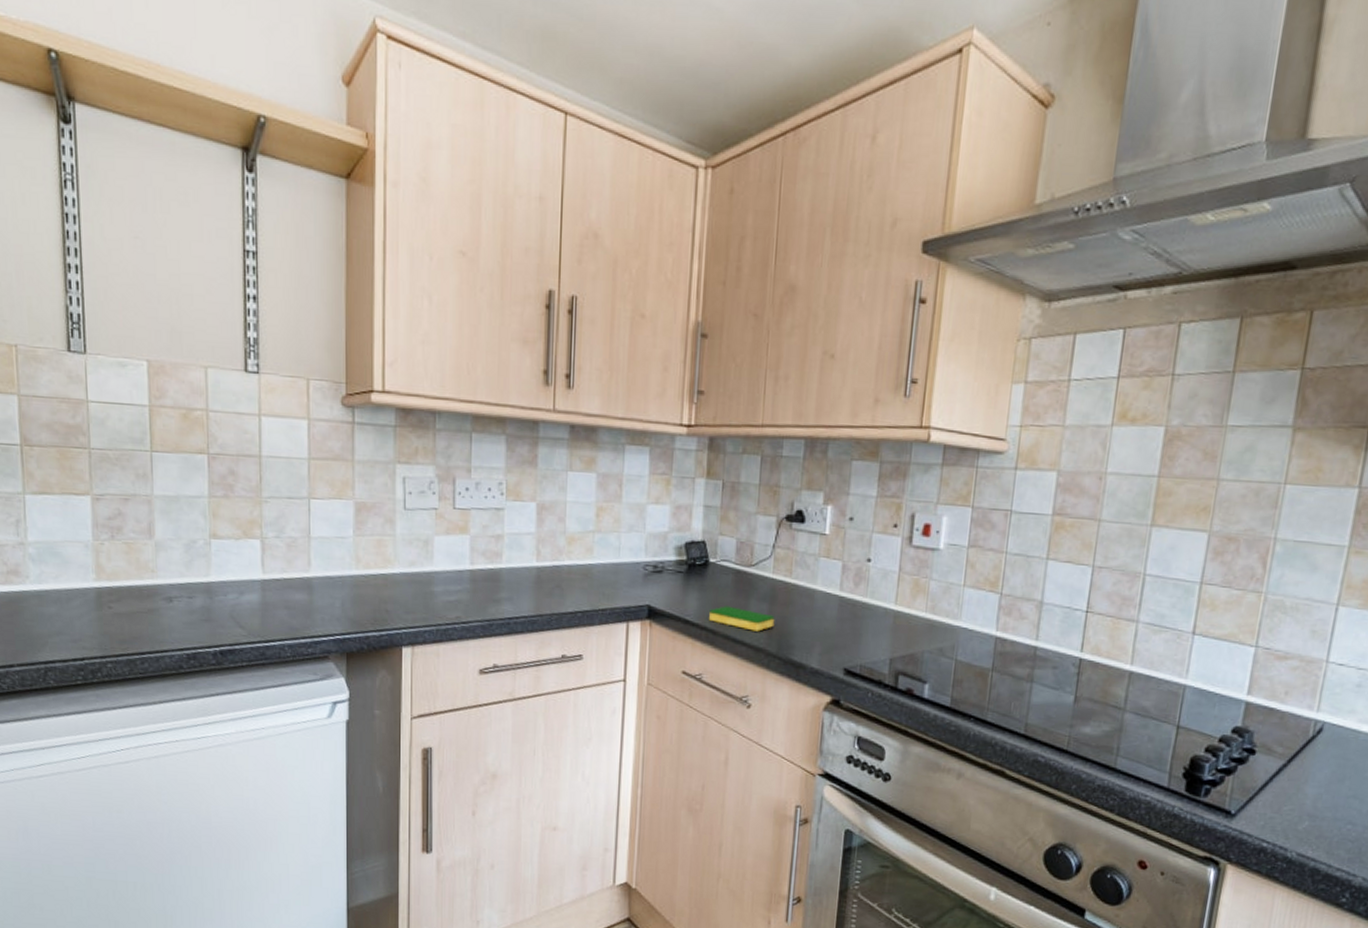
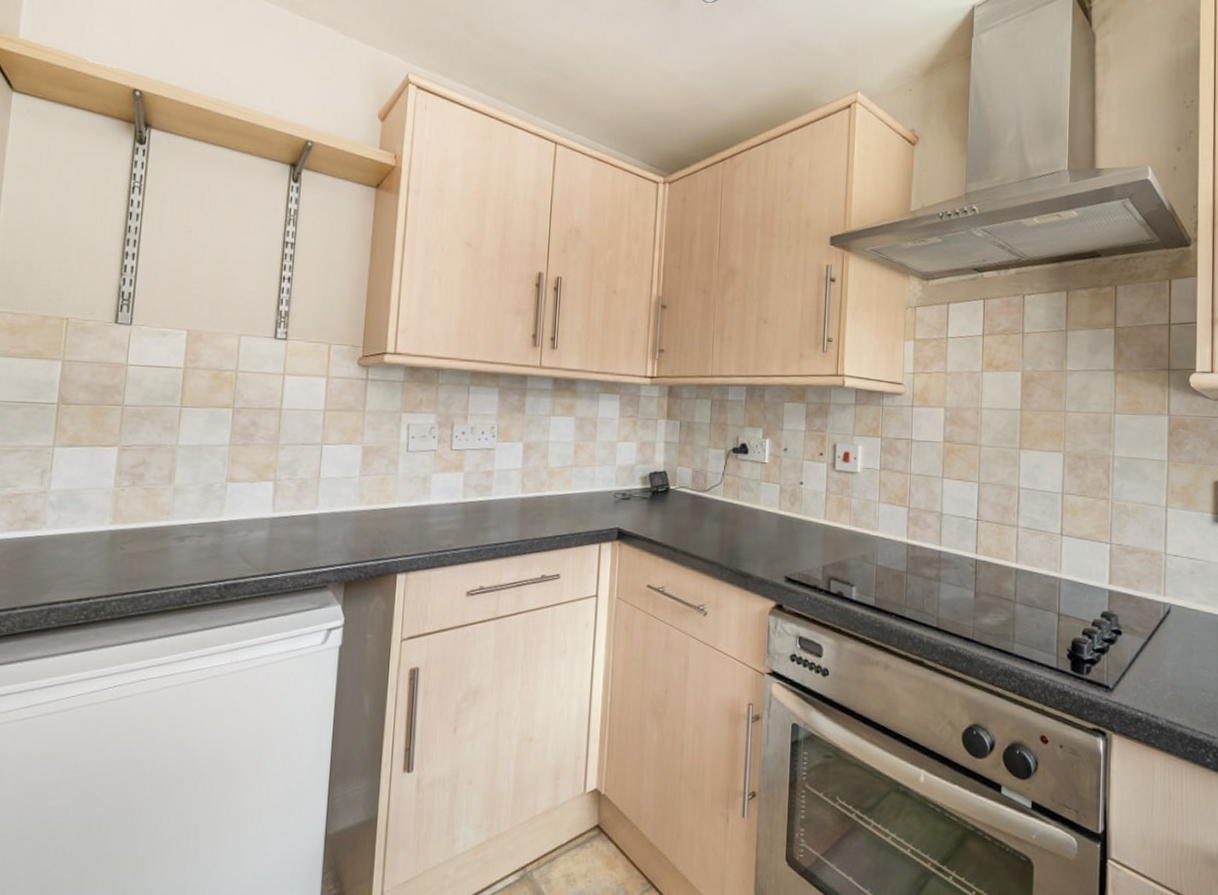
dish sponge: present [709,606,775,632] -> none [670,526,726,547]

